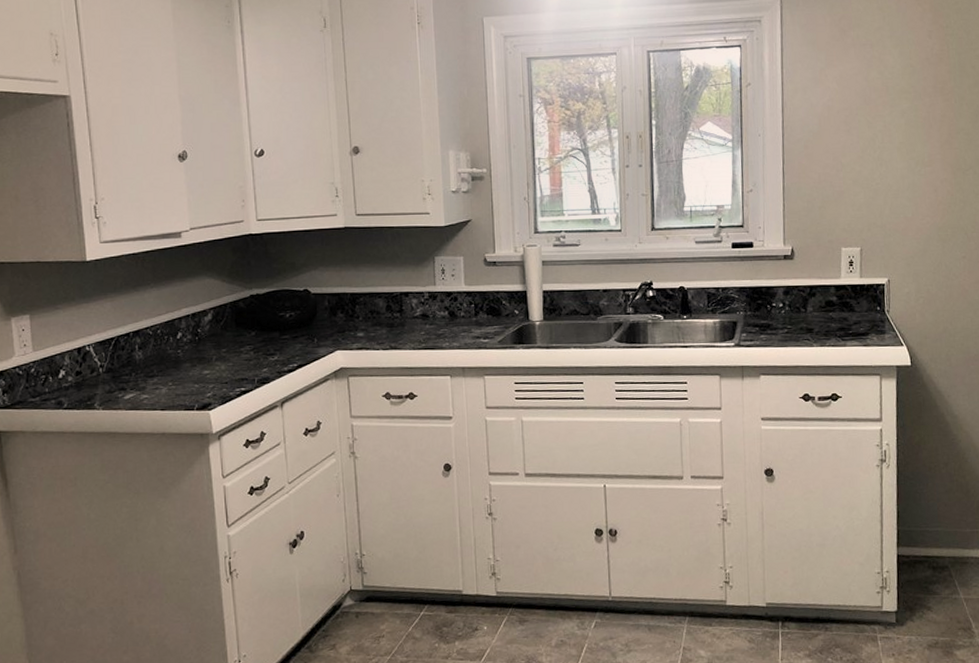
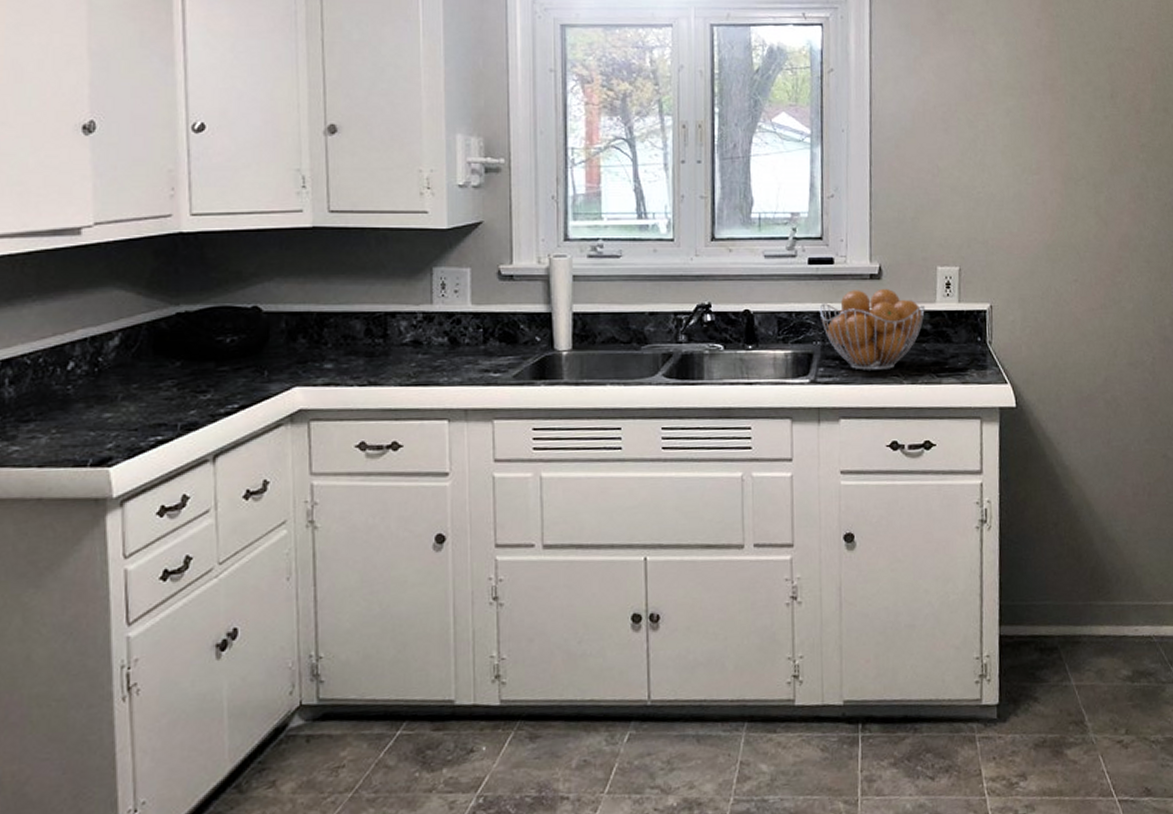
fruit basket: none [741,266,831,335] -> present [819,288,925,370]

